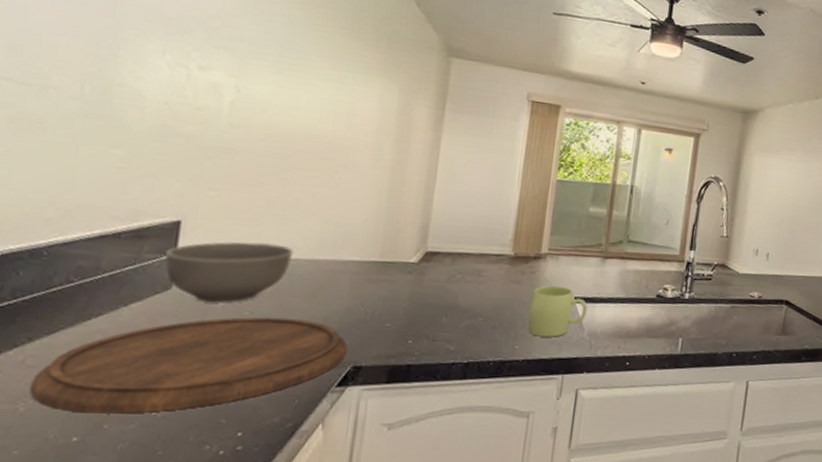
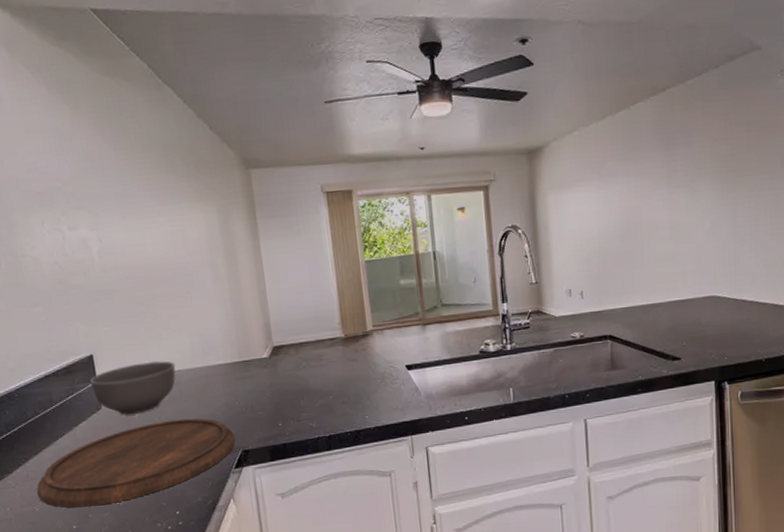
mug: present [527,285,588,337] -> none [368,357,420,406]

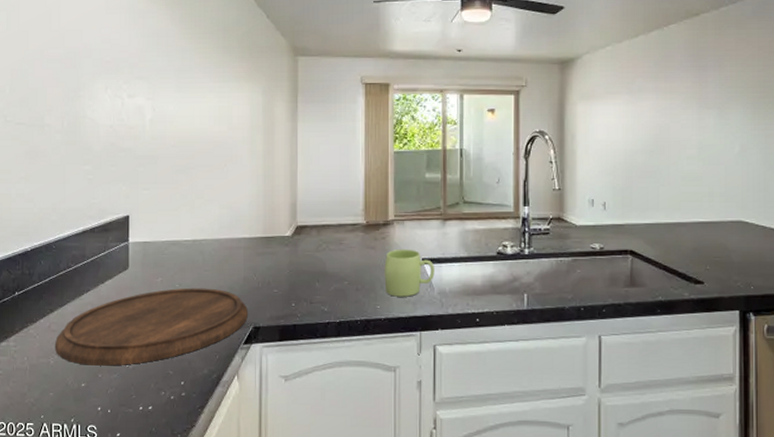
bowl: present [90,360,176,415] -> none [123,227,203,277]
mug: none [368,357,420,406] -> present [384,249,435,297]

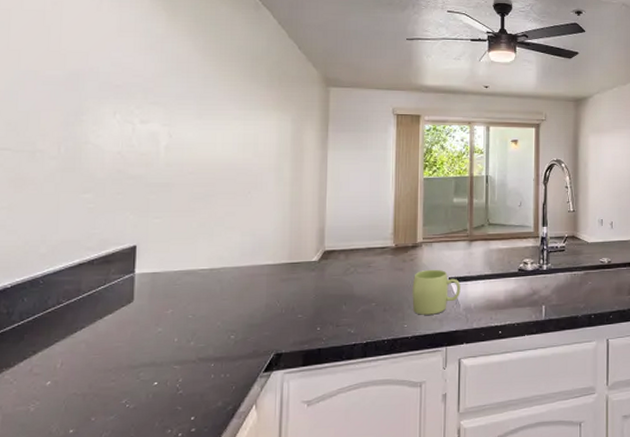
cutting board: present [54,287,248,366] -> none [36,317,269,409]

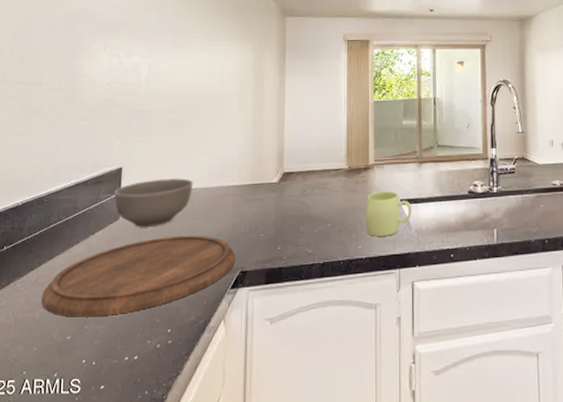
cutting board: none [36,317,269,409] -> present [41,235,235,317]
bowl: none [127,256,222,309] -> present [114,177,194,227]

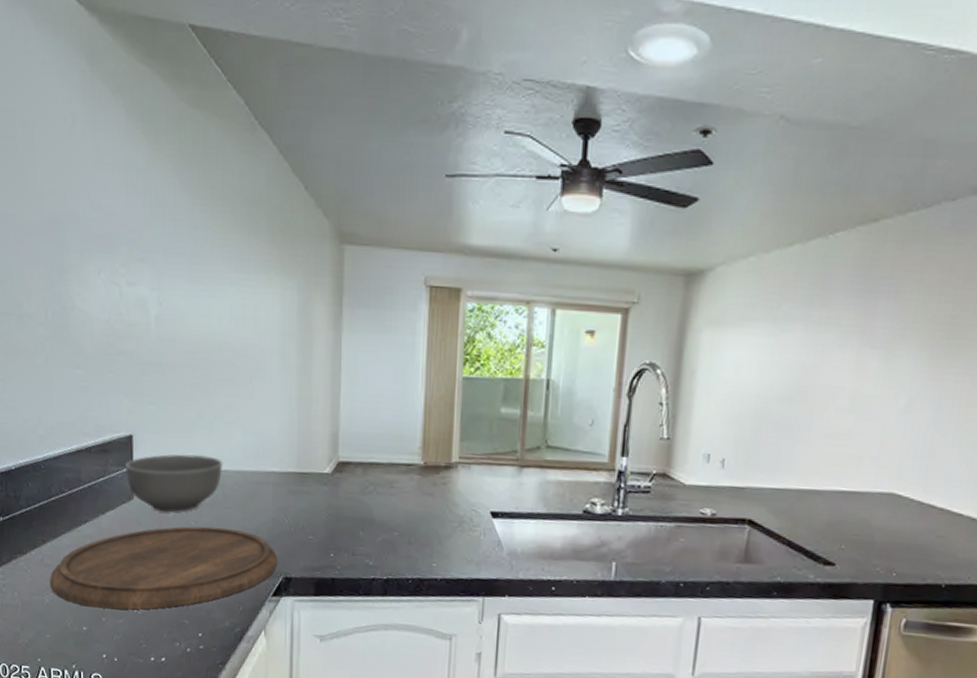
mug: present [365,191,412,237] -> none [443,498,505,556]

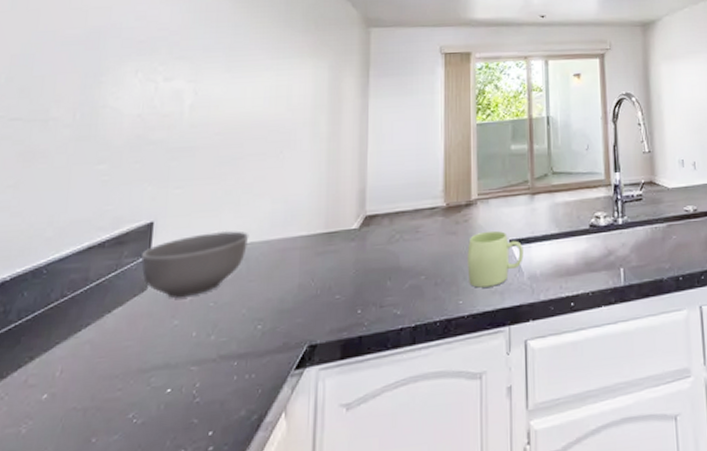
cutting board: present [49,526,277,610] -> none [30,302,302,428]
mug: none [443,498,505,556] -> present [467,230,524,288]

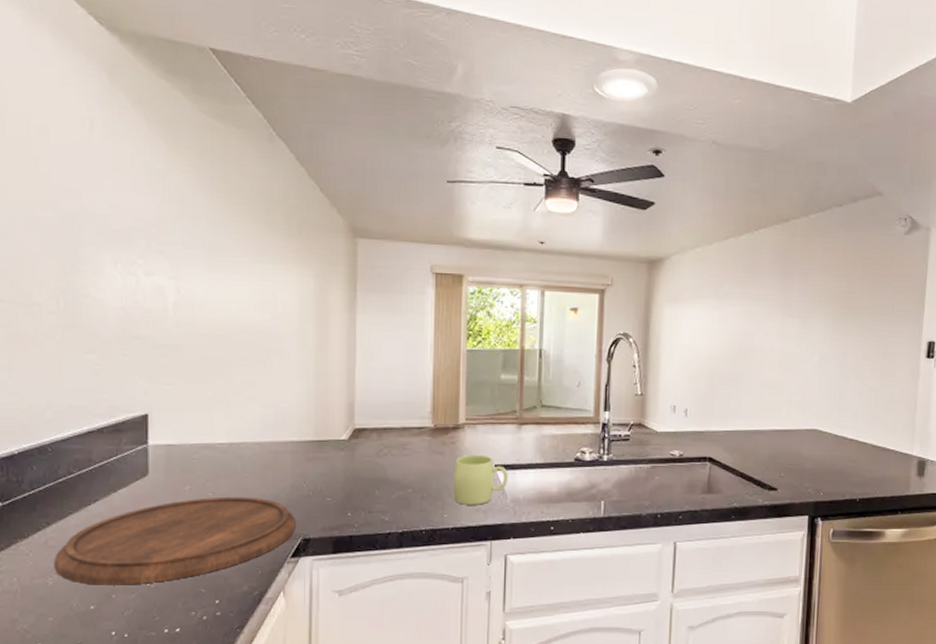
cutting board: none [30,302,302,428] -> present [53,496,296,585]
bowl: present [141,230,249,298] -> none [140,428,242,485]

